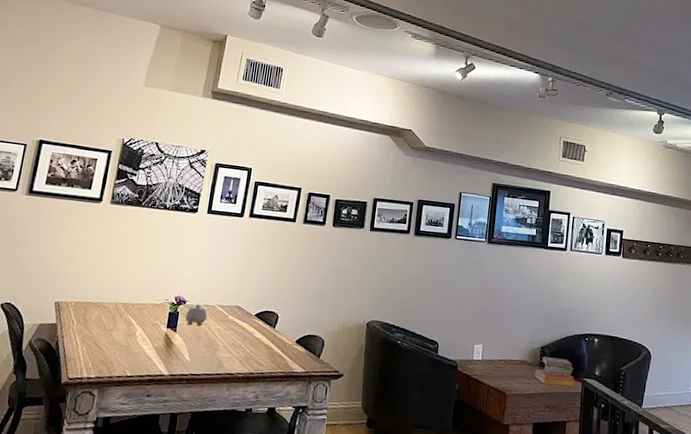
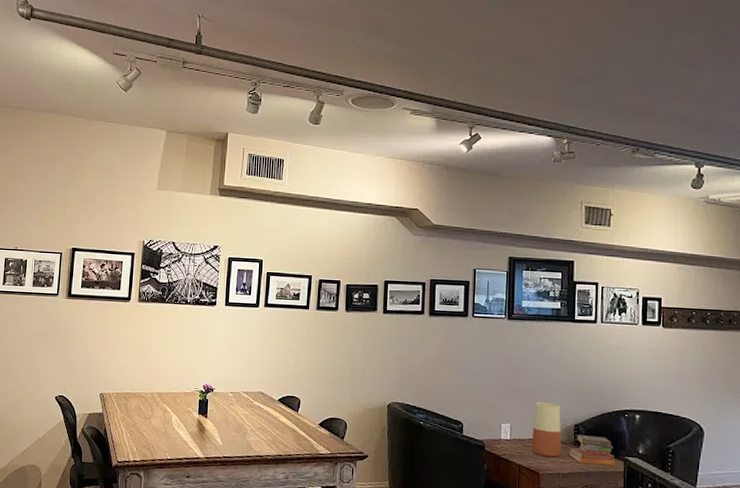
sugar bowl: present [184,304,208,325] -> none [213,391,234,411]
vase: none [501,323,530,379] -> present [532,401,562,458]

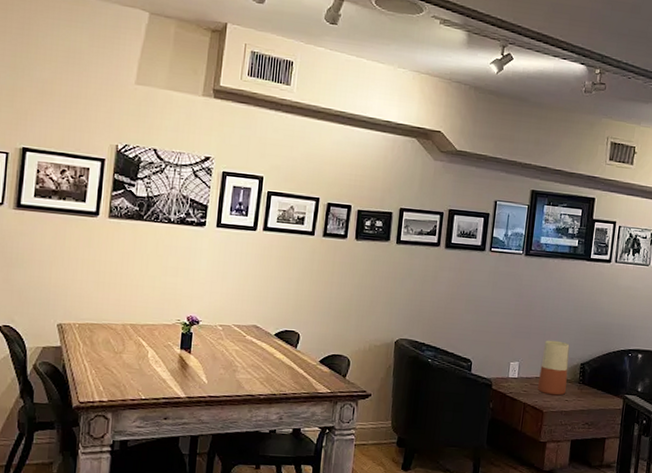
books: present [569,435,614,466] -> none [573,373,615,403]

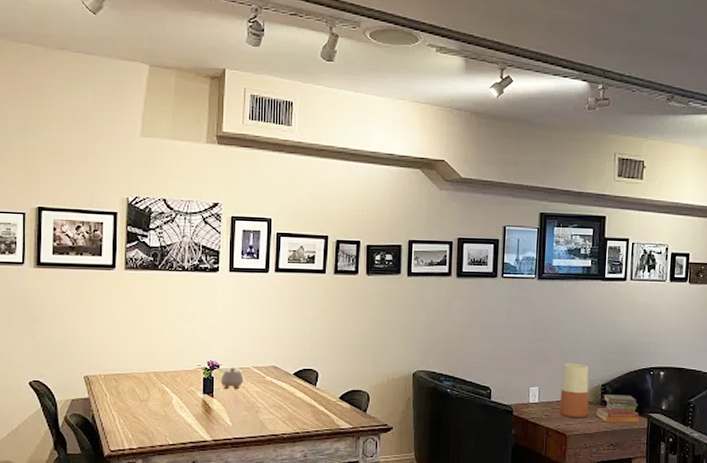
sugar bowl: none [199,324,224,346] -> present [220,367,244,389]
books: none [573,373,615,403] -> present [596,394,639,423]

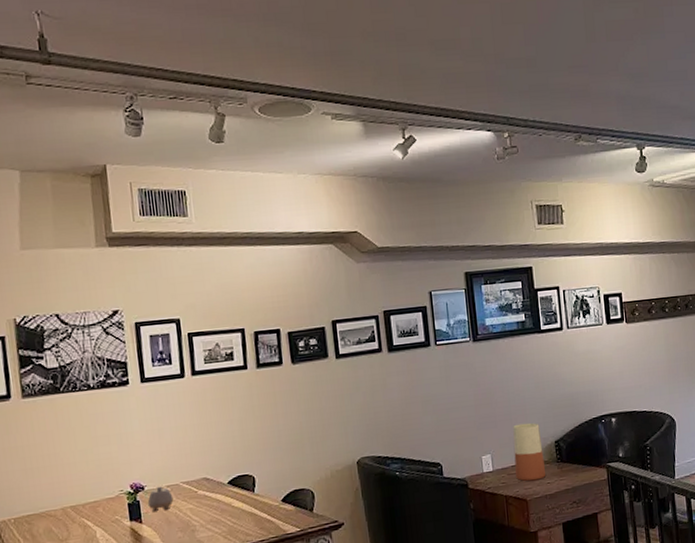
books: present [596,394,639,423] -> none [554,447,598,480]

